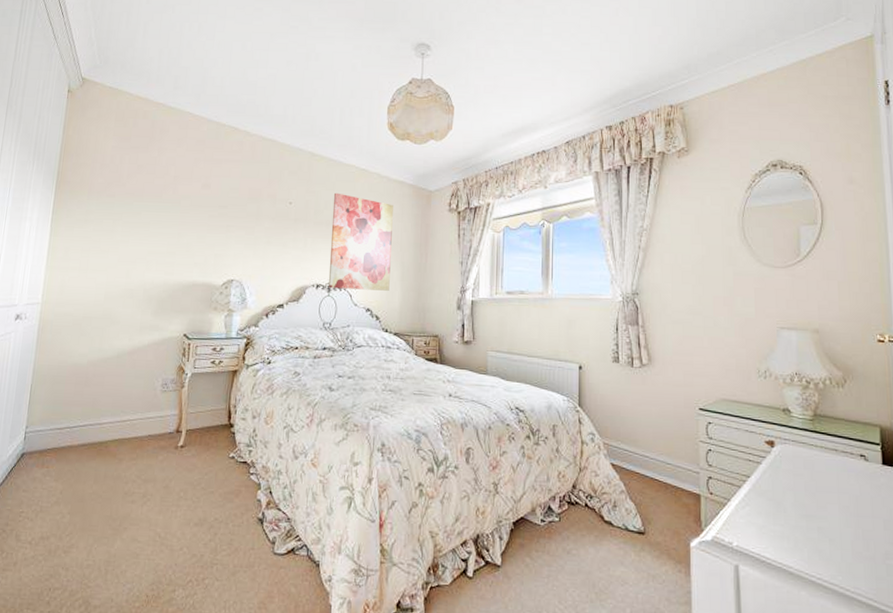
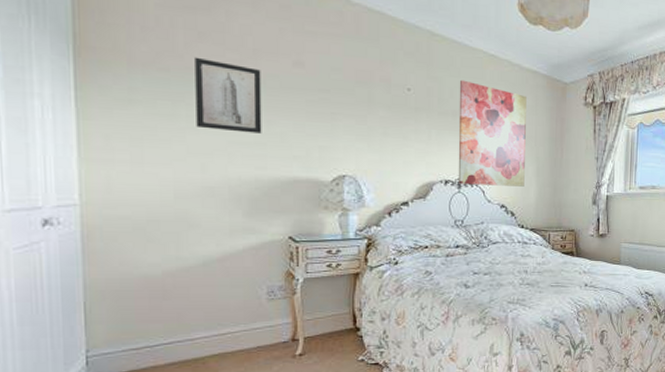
wall art: none [127,184,178,244] -> present [195,57,262,134]

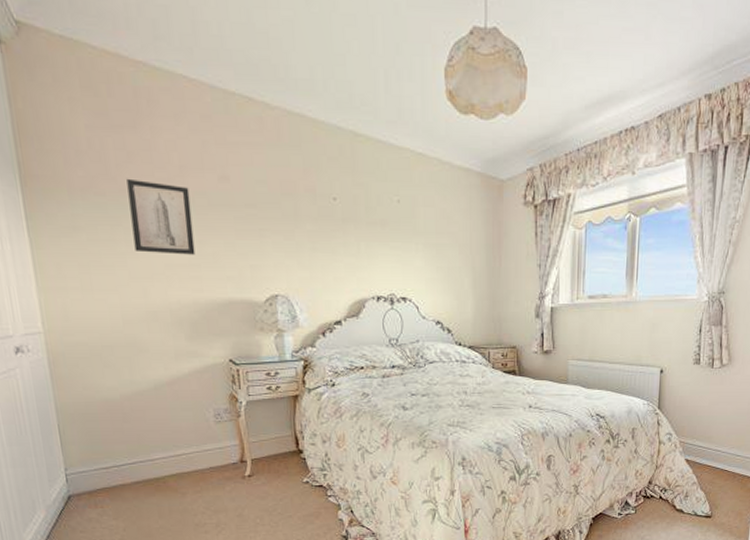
wall art: present [458,79,527,187] -> none [386,184,460,300]

